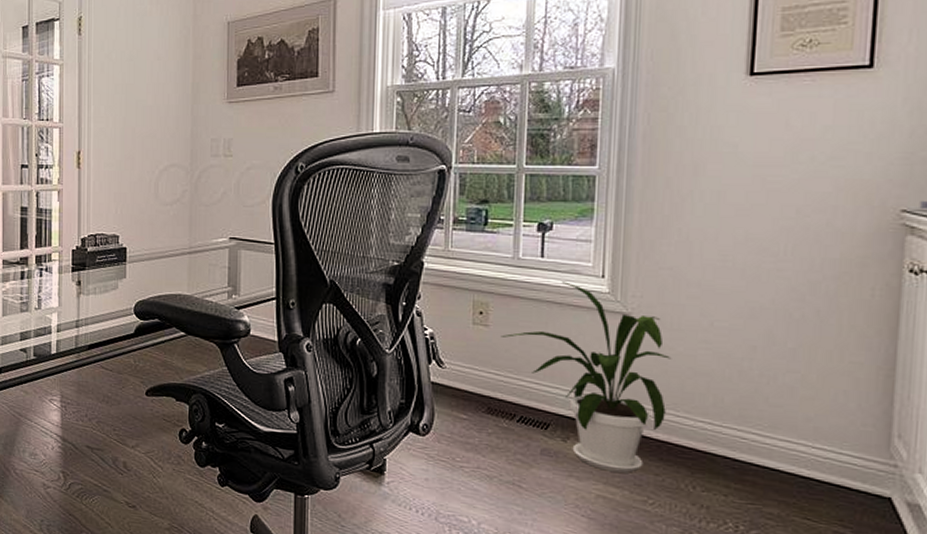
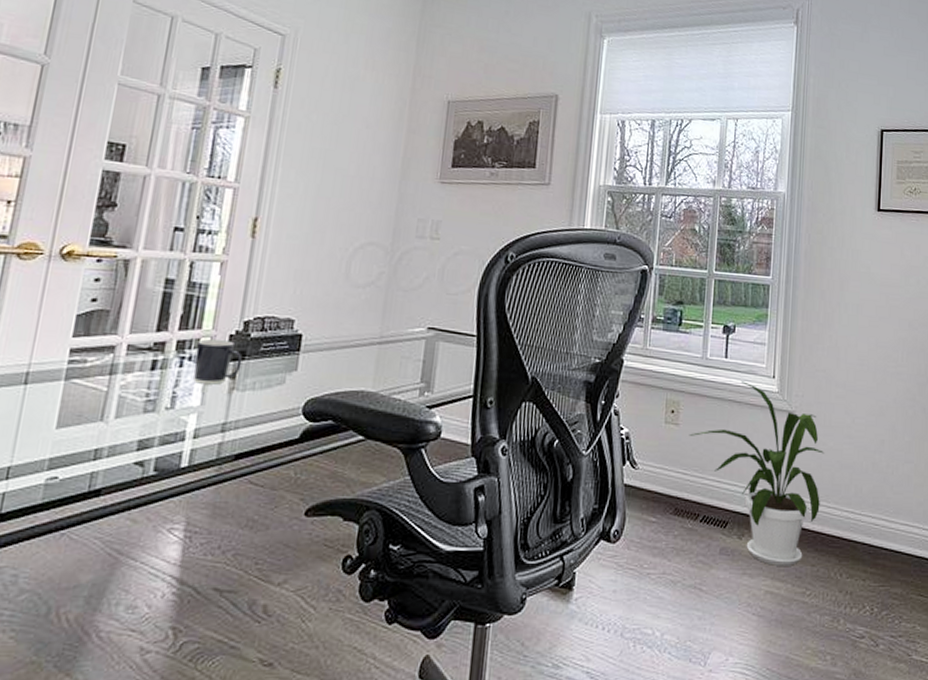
mug: none [50,254,84,290] -> present [193,339,242,385]

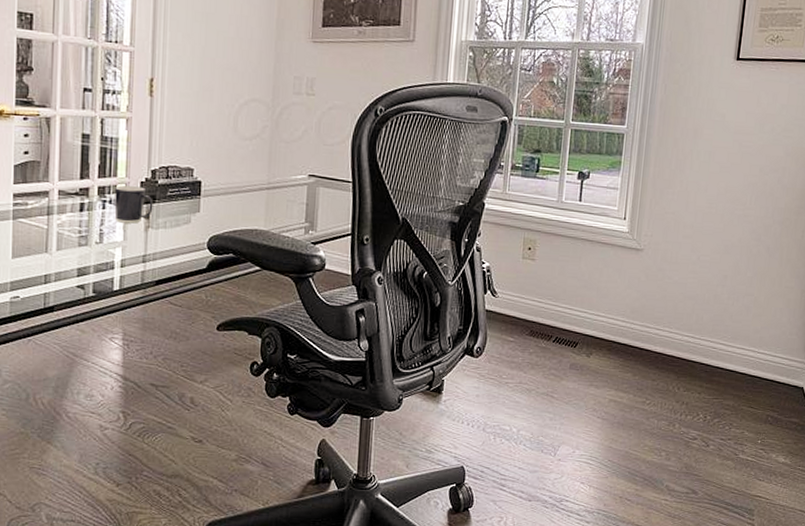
house plant: present [689,381,825,566] -> none [544,222,670,380]

